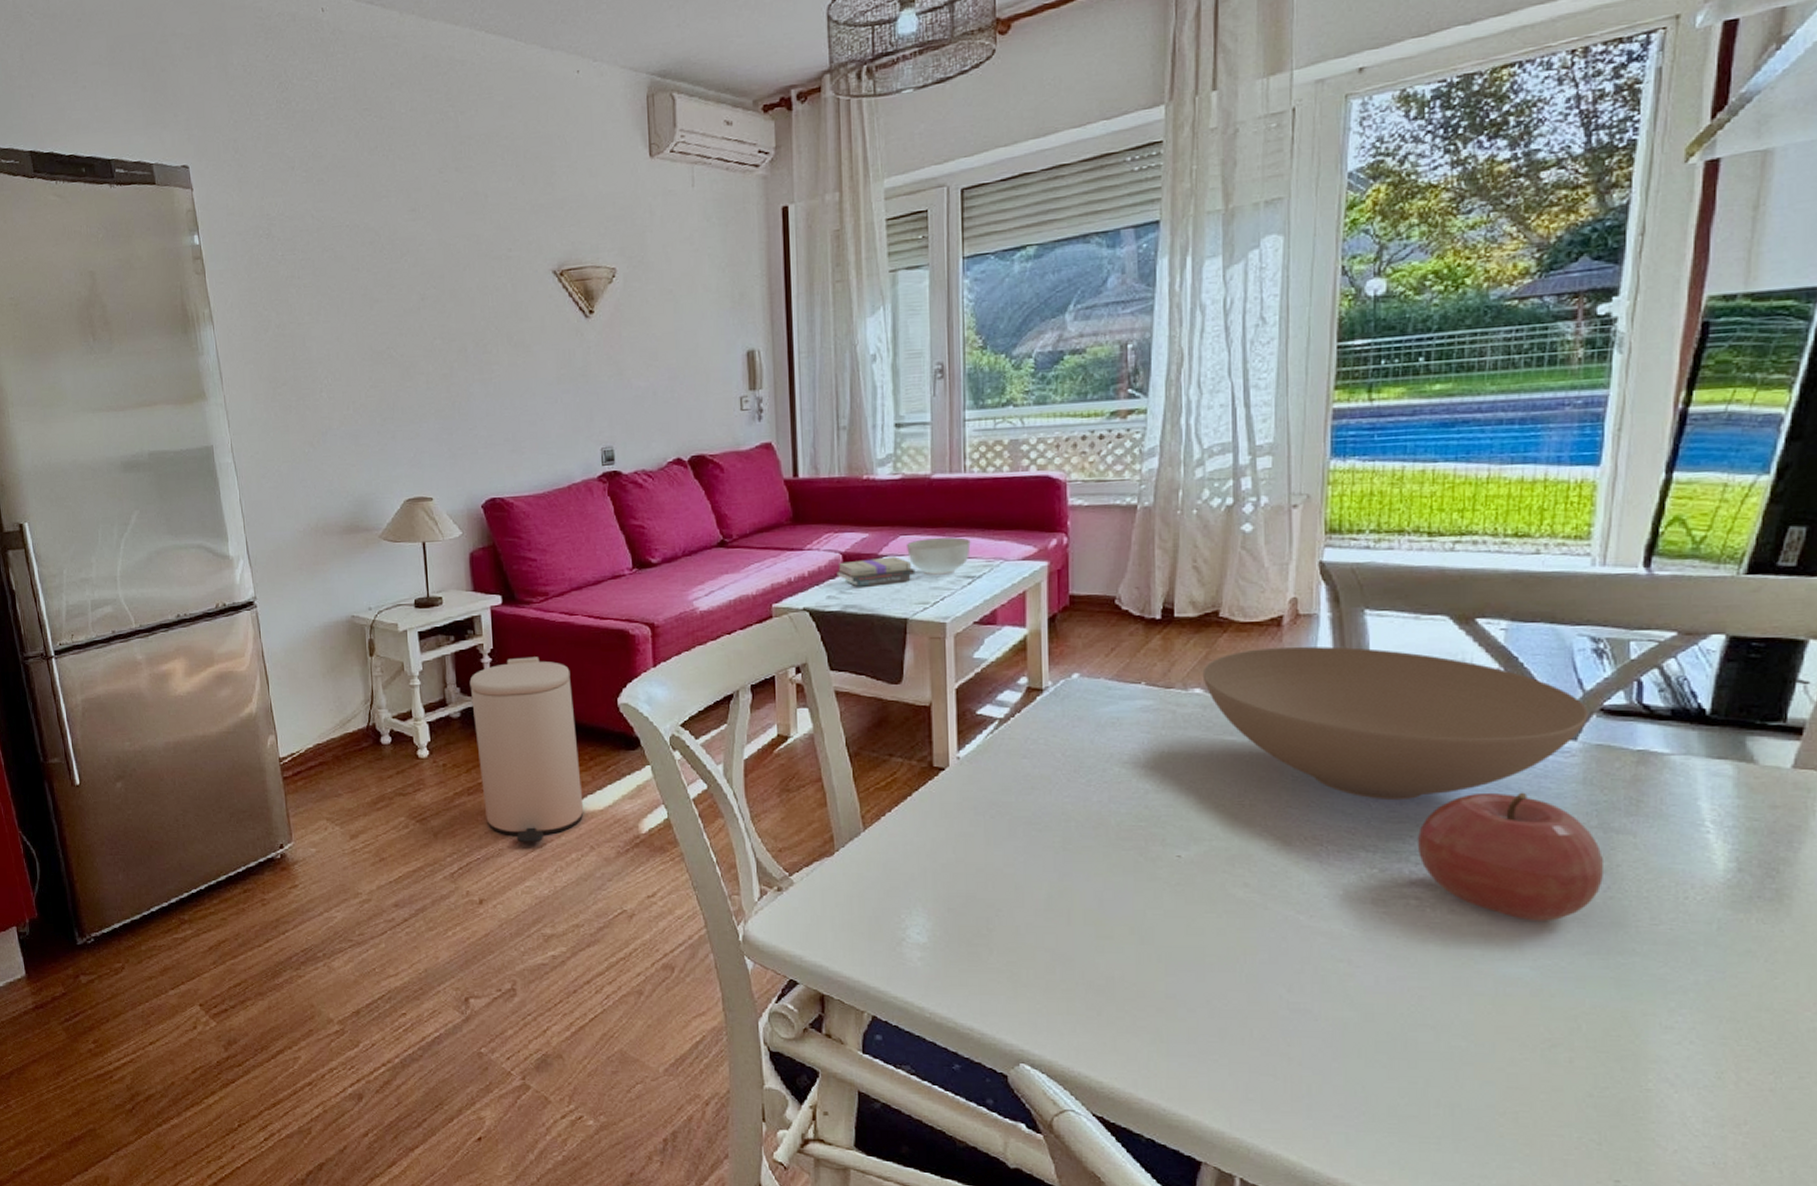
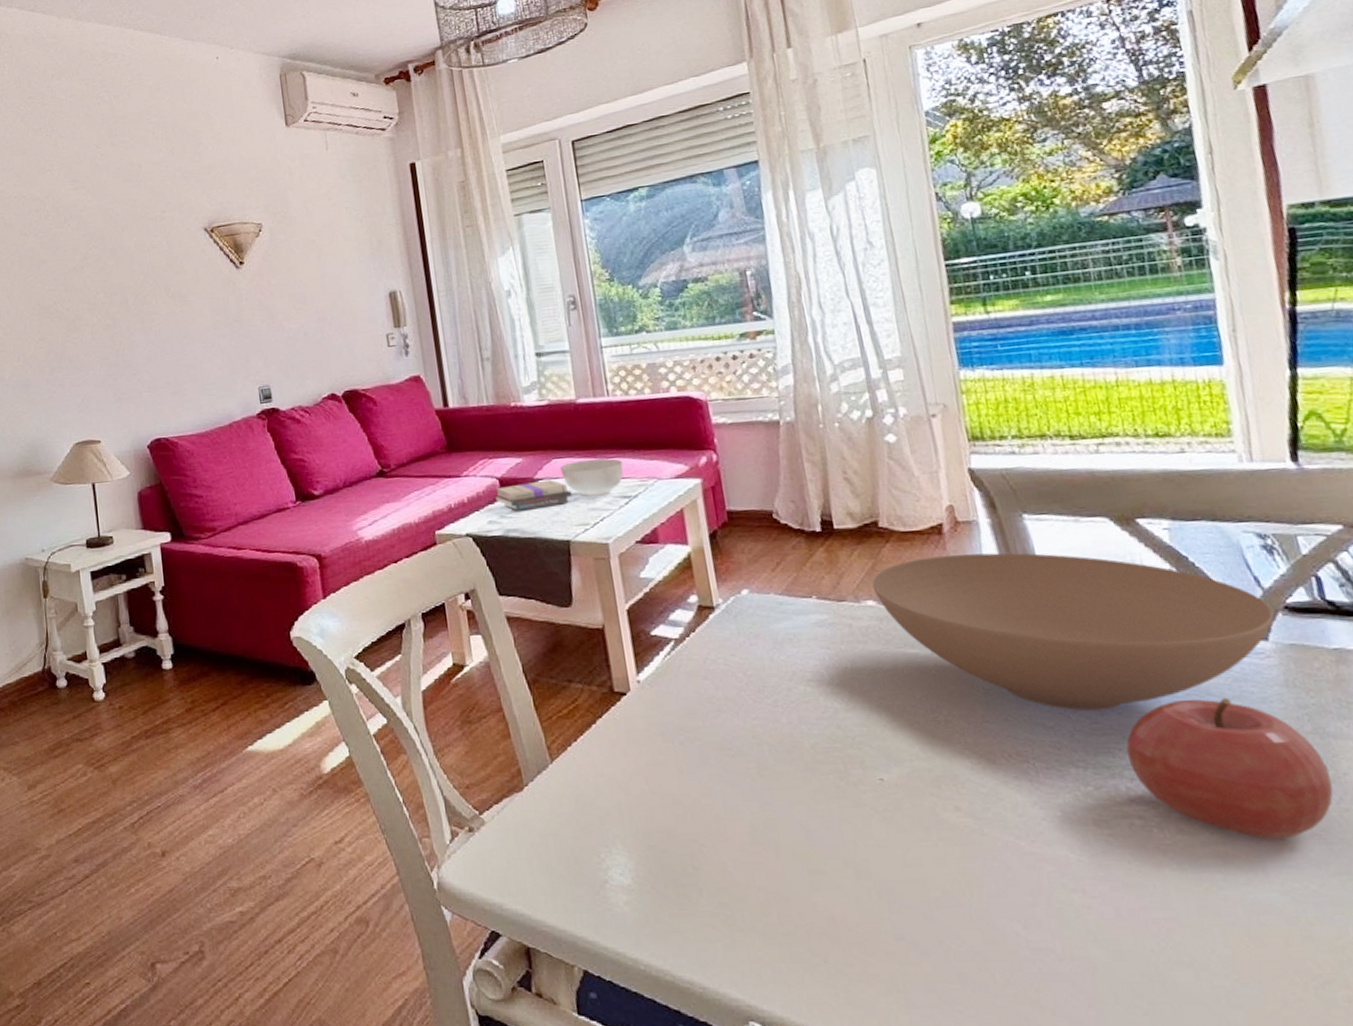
pedal bin: present [469,657,584,843] -> none [142,592,264,788]

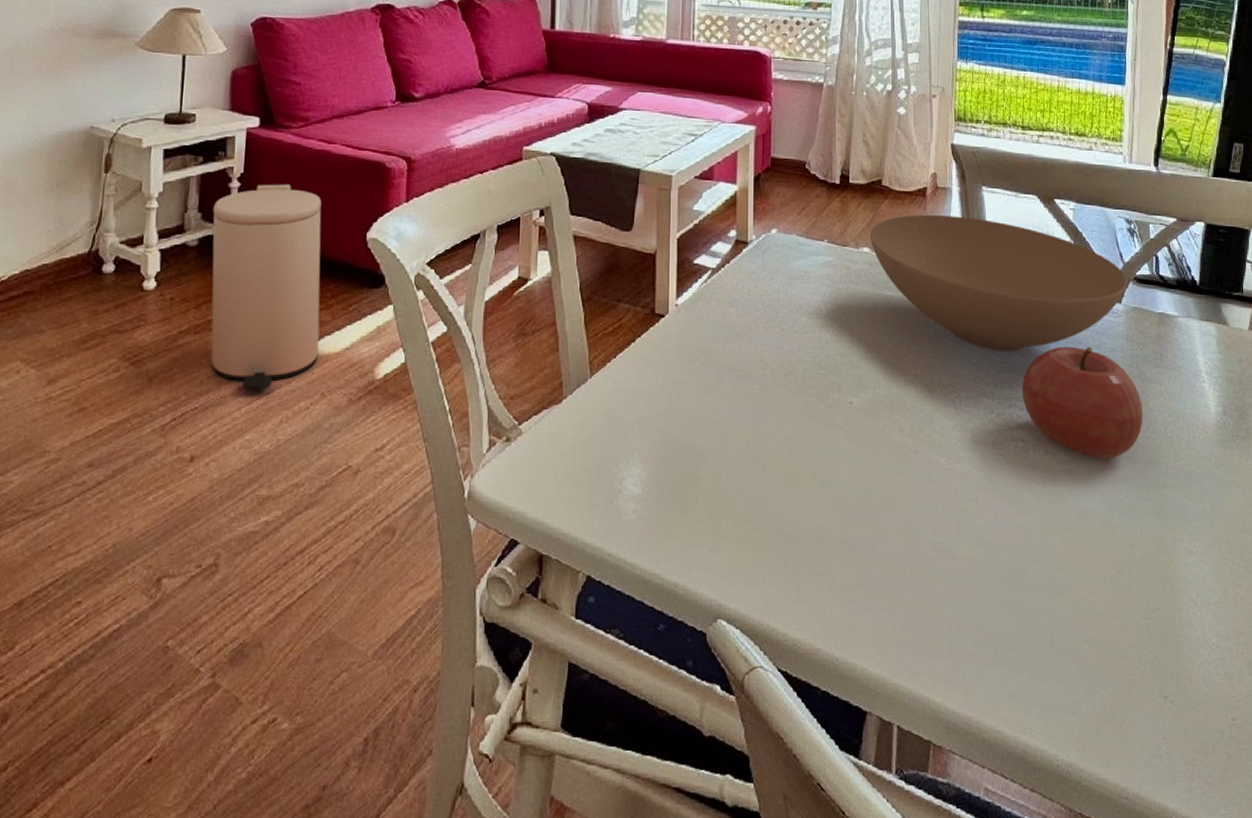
pedal bin: none [142,592,264,788] -> present [211,184,322,390]
books: present [495,479,573,511] -> none [582,110,649,137]
bowl: present [560,458,623,497] -> none [643,97,695,131]

